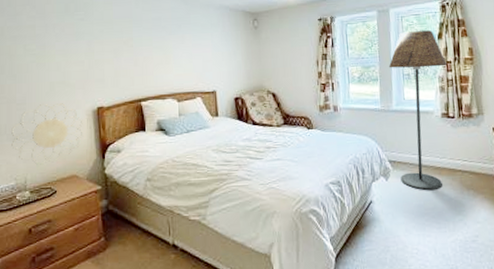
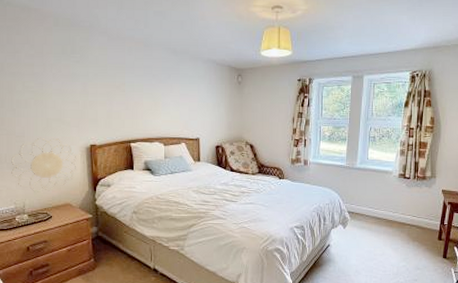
floor lamp: present [388,30,447,190] -> none [356,98,409,239]

